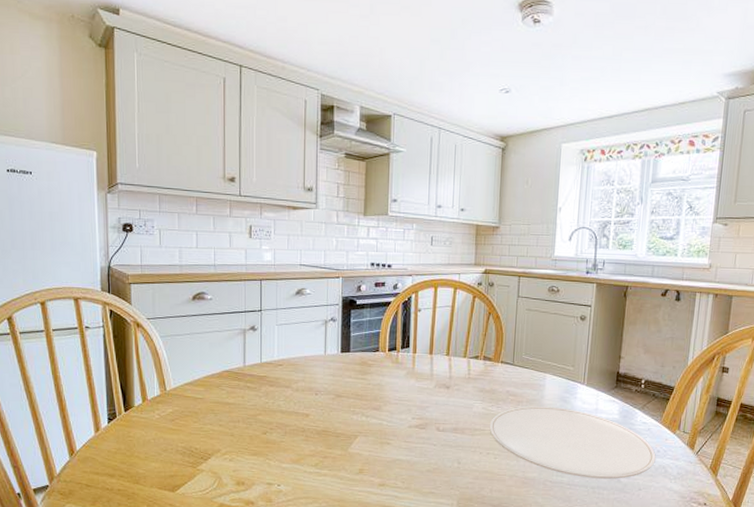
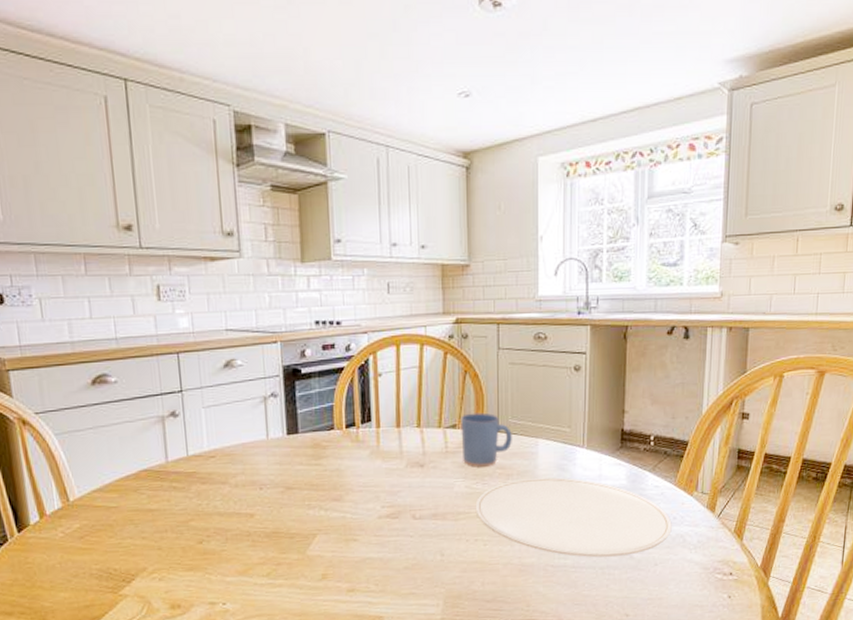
mug: none [482,348,524,393] -> present [461,412,512,467]

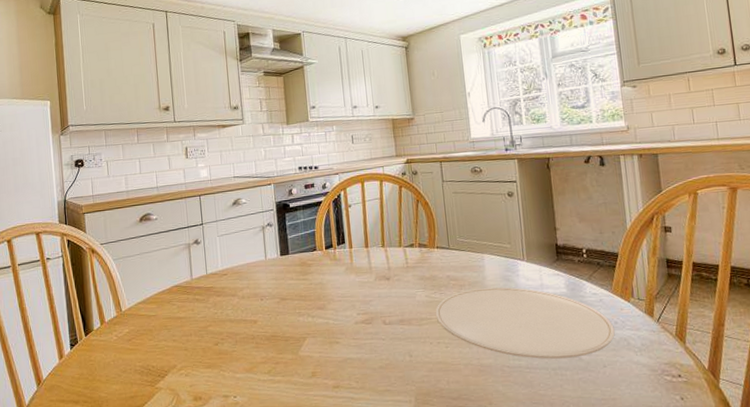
mug: present [461,412,512,467] -> none [417,233,462,279]

